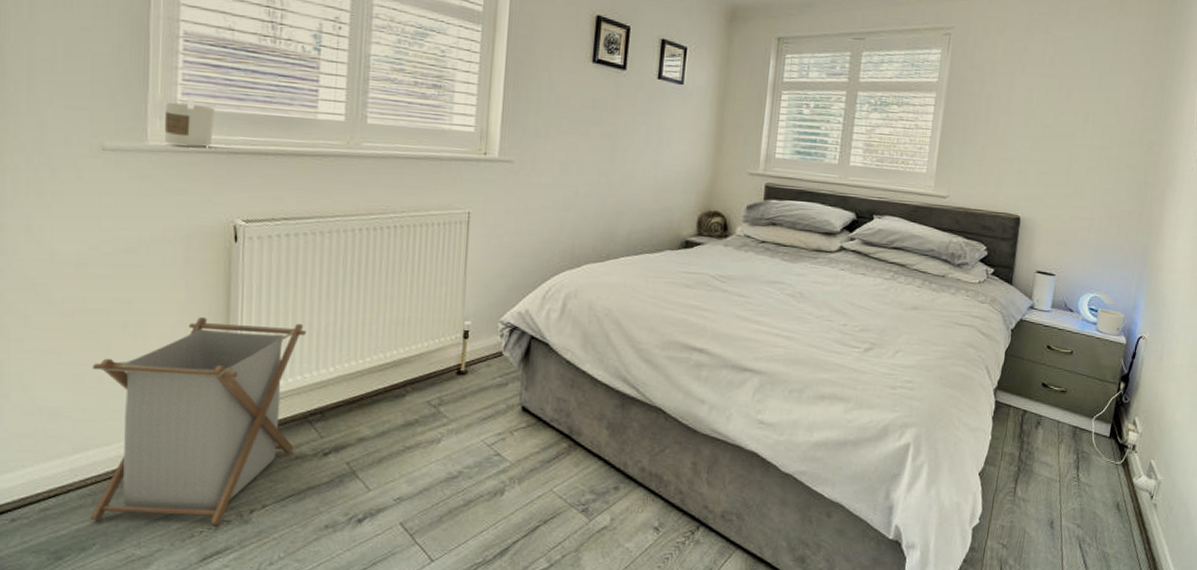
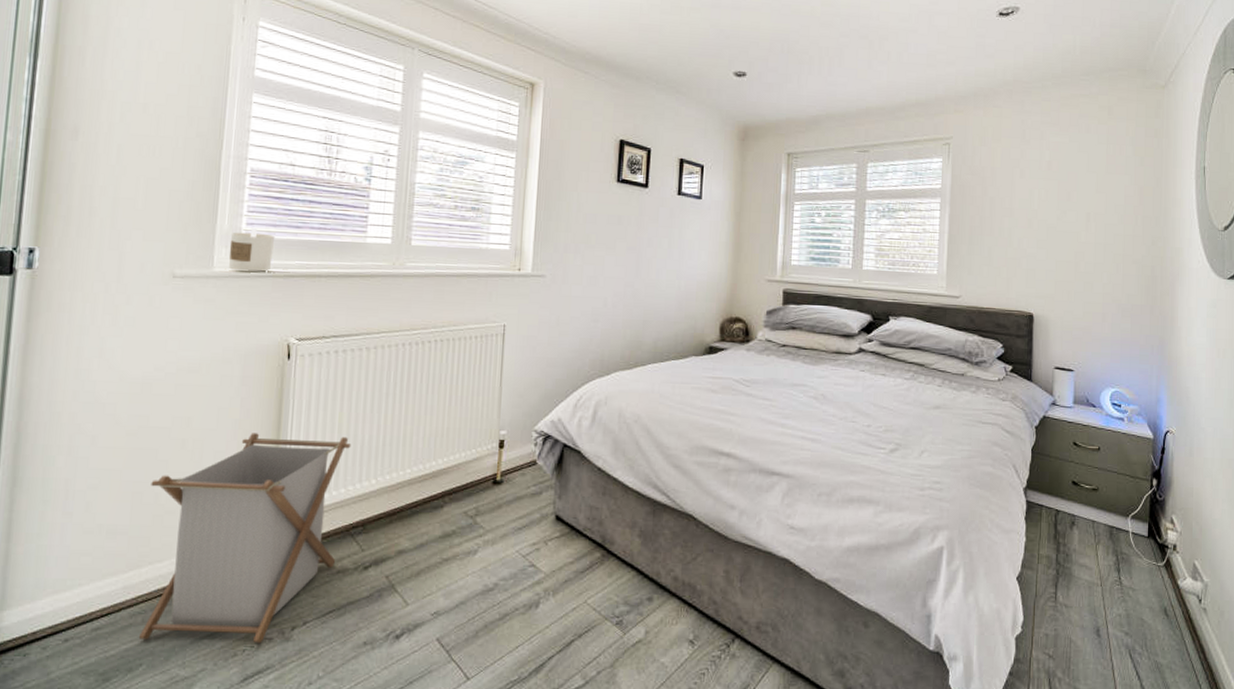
mug: present [1096,309,1127,336] -> none [1120,404,1151,431]

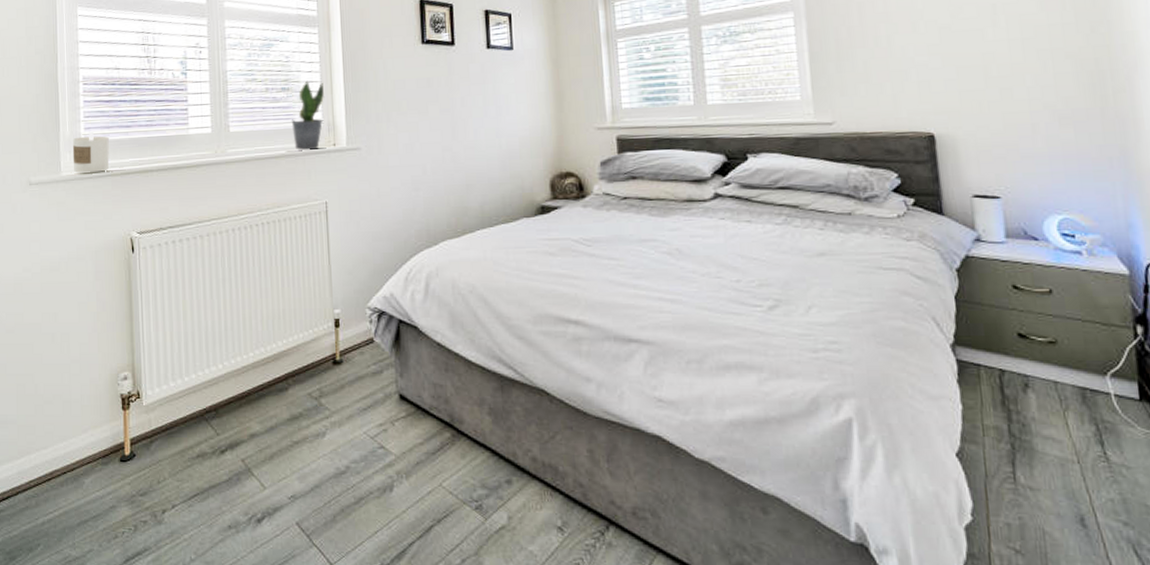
laundry basket: present [139,433,352,643] -> none [31,323,197,526]
potted plant: none [477,203,515,273] -> present [291,80,324,151]

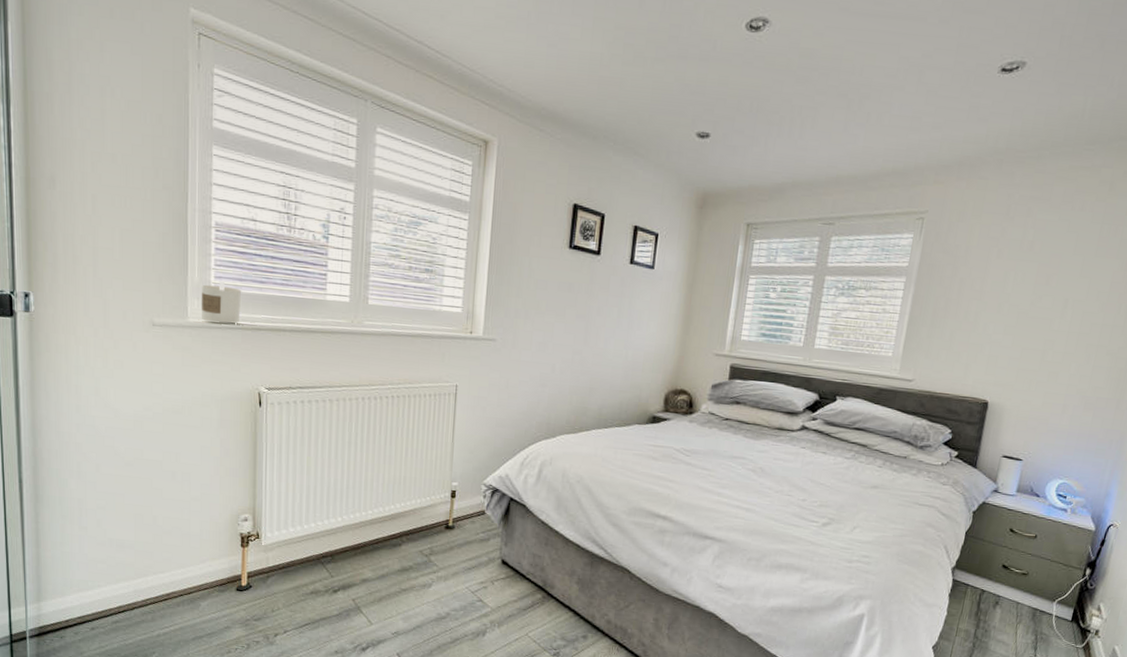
potted plant: present [291,80,324,151] -> none [431,265,467,335]

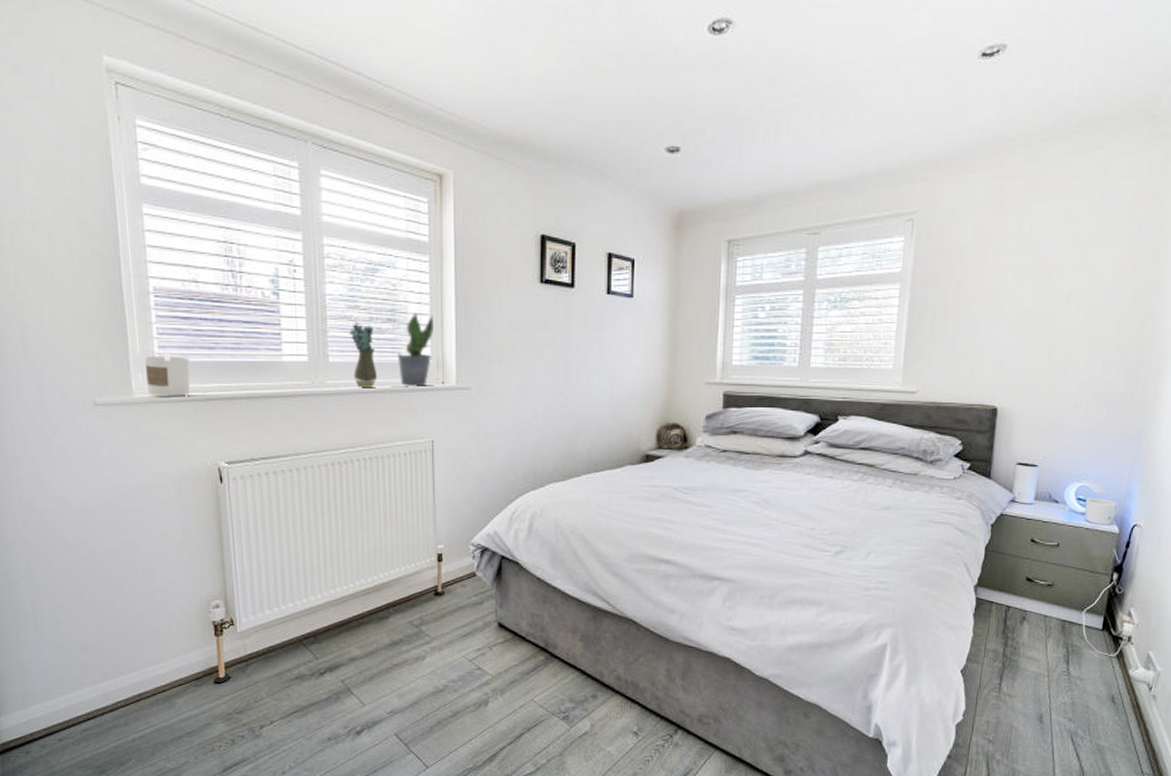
vase: none [389,269,412,332] -> present [349,321,377,388]
potted plant: none [431,265,467,335] -> present [397,312,434,388]
mug: none [1063,495,1097,523] -> present [1084,498,1119,526]

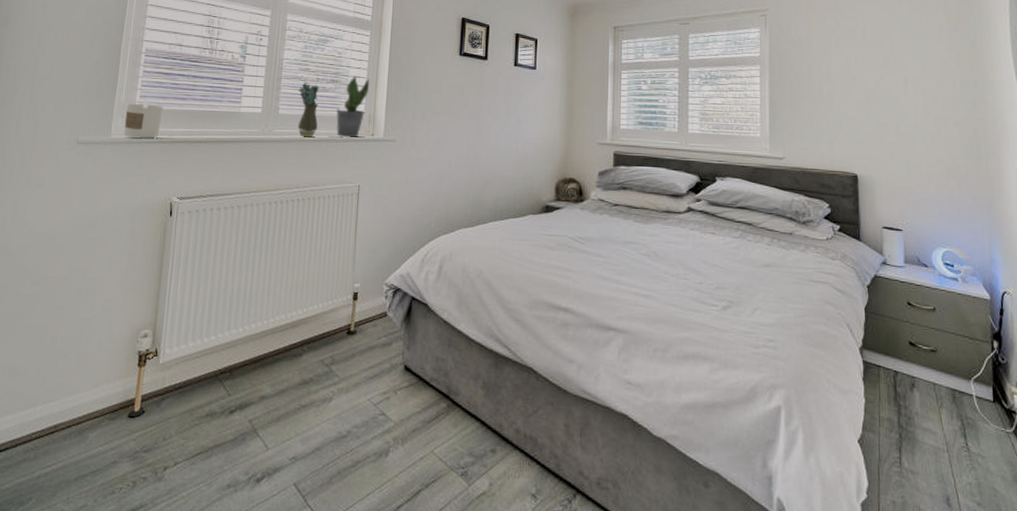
mug: present [1084,498,1119,526] -> none [953,264,986,292]

